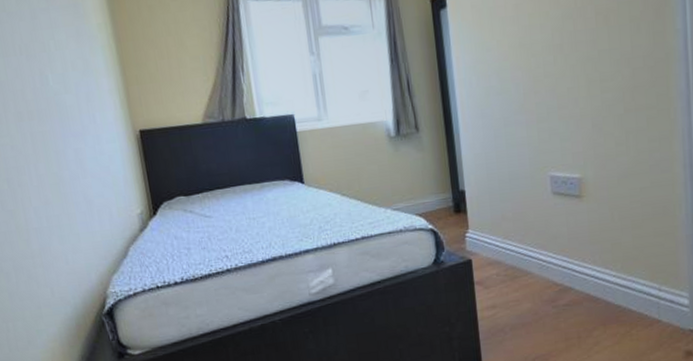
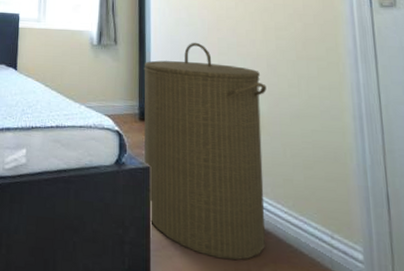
laundry hamper: none [453,112,595,334] -> present [144,42,267,261]

